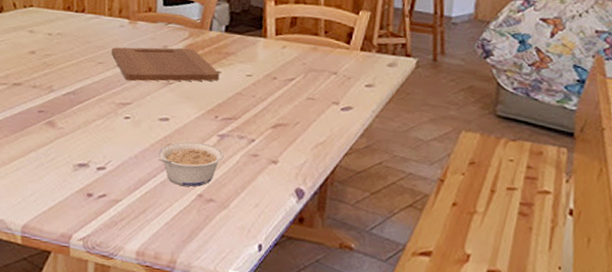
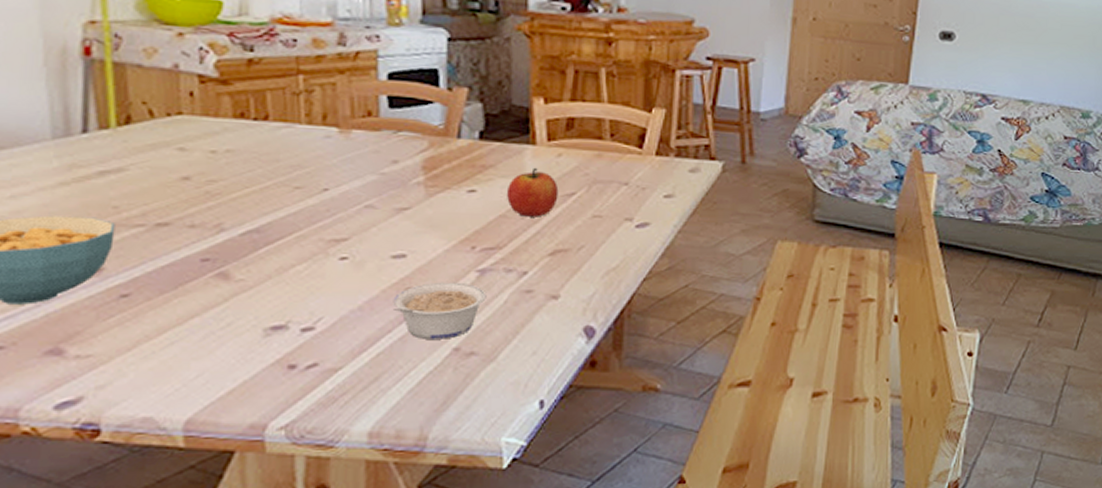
cutting board: present [111,47,220,82] -> none [313,162,475,210]
apple: none [243,56,282,96] -> present [507,167,559,217]

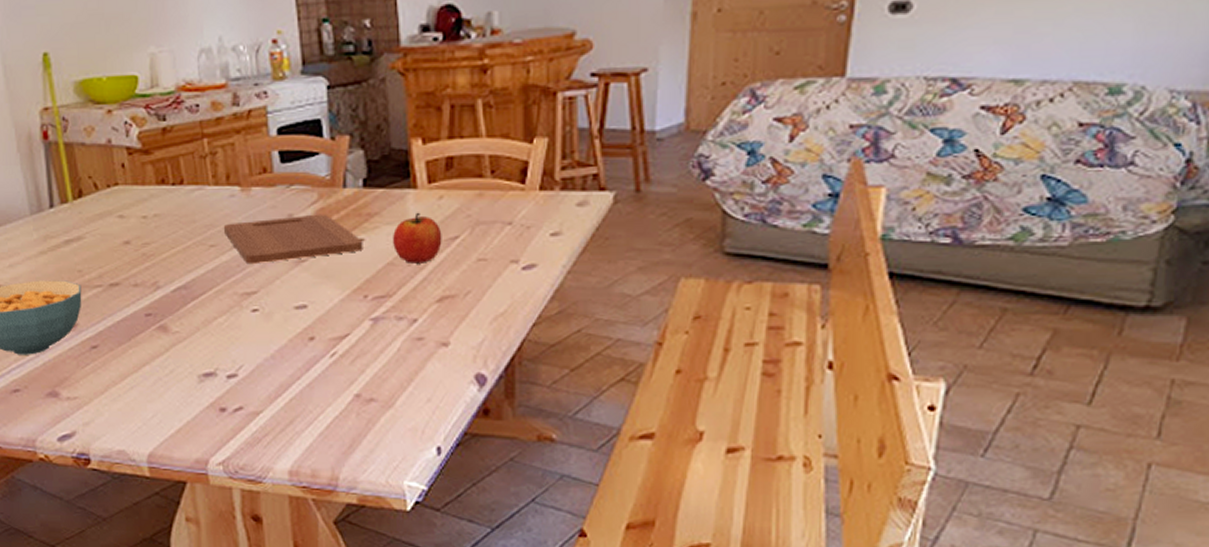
cutting board: none [313,162,475,210] -> present [223,214,363,265]
legume: present [393,282,487,339] -> none [299,331,381,386]

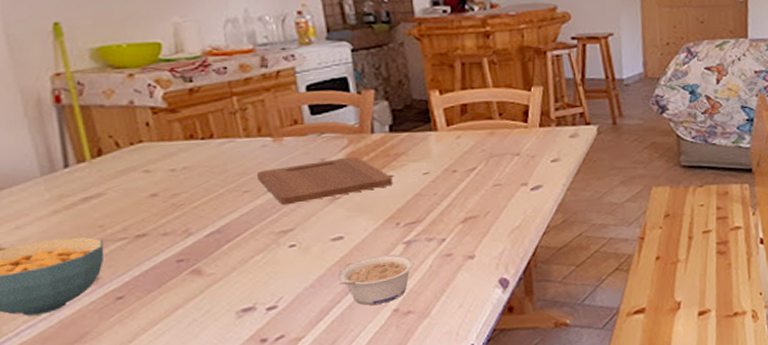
legume: none [299,331,381,386] -> present [337,254,415,305]
apple: present [393,212,442,264] -> none [419,150,463,193]

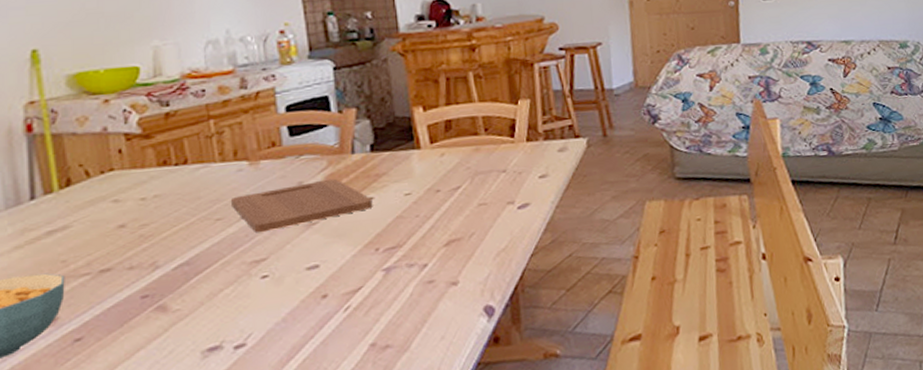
legume: present [337,254,415,305] -> none [312,282,394,340]

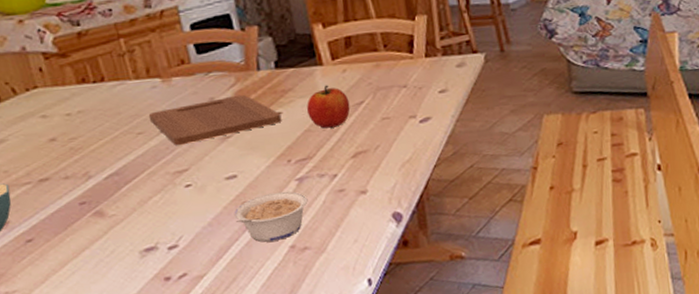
legume: none [312,282,394,340] -> present [234,191,308,242]
apple: none [401,169,446,215] -> present [307,84,350,129]

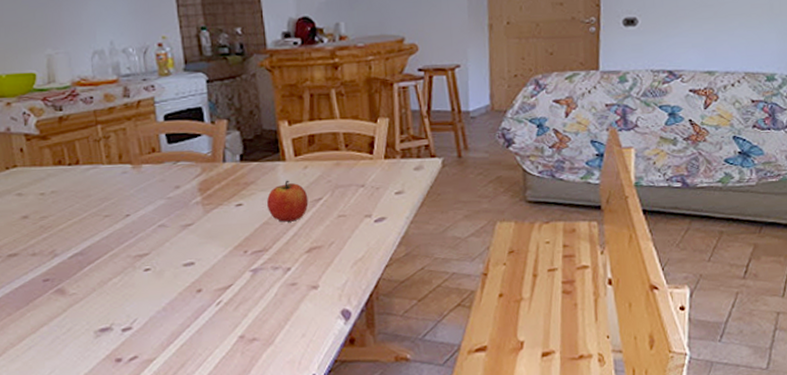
cutting board: present [148,94,282,146] -> none [116,184,242,230]
legume: present [234,191,308,242] -> none [188,281,260,330]

